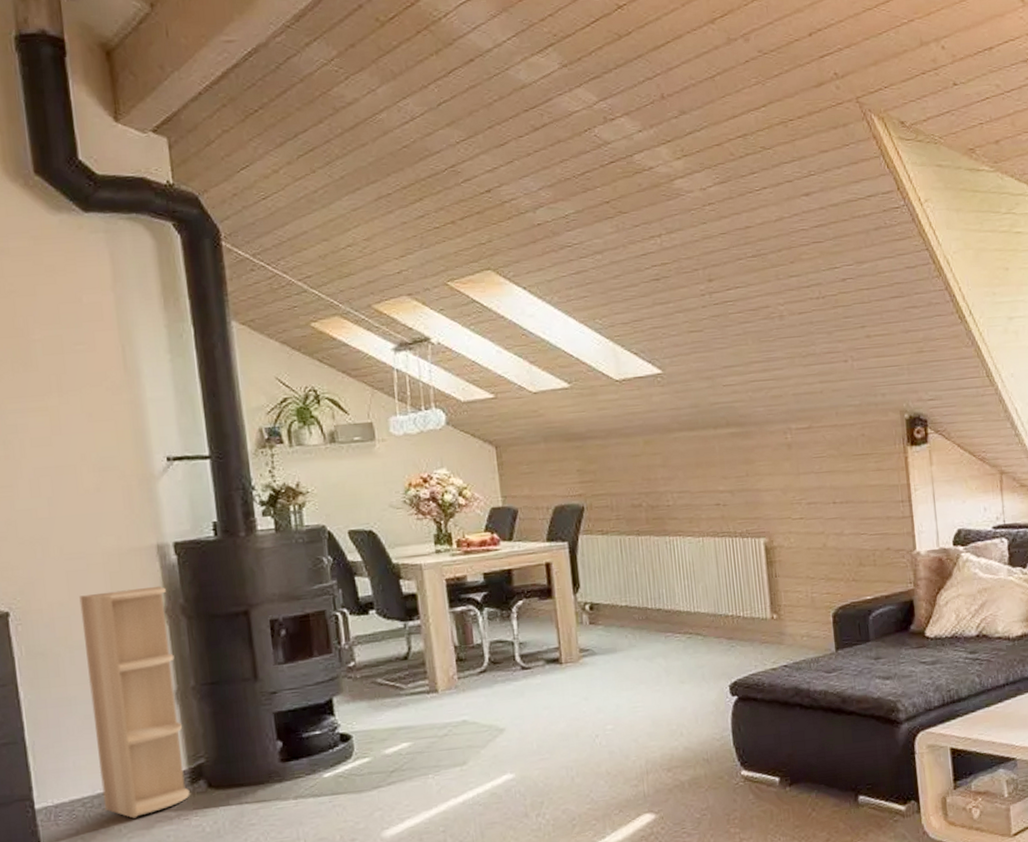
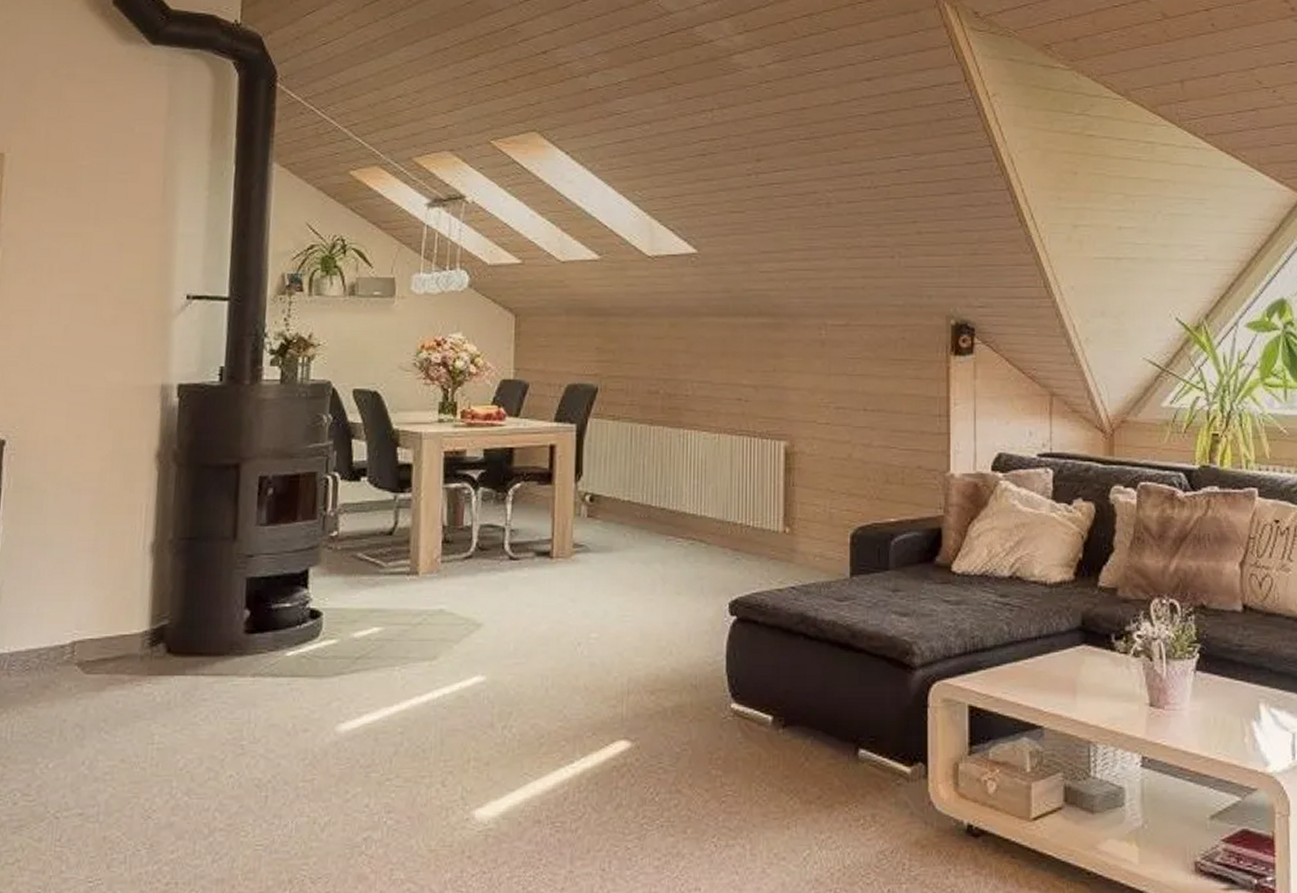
shelf: present [79,585,190,819] -> none [59,428,162,677]

